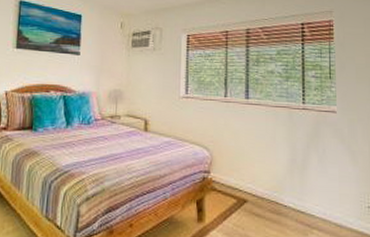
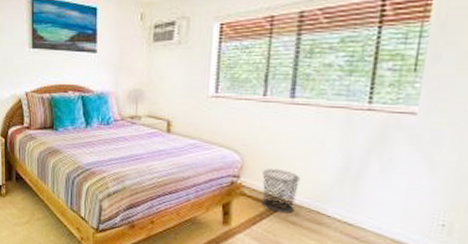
waste bin: none [229,162,260,206] -> present [261,168,301,213]

